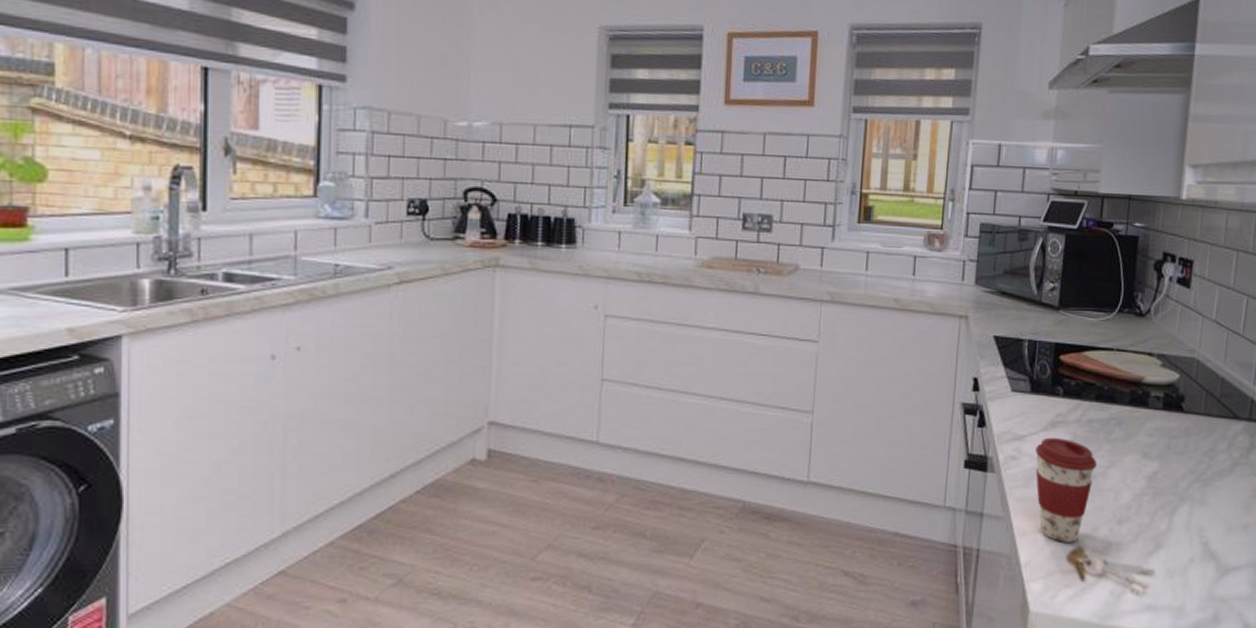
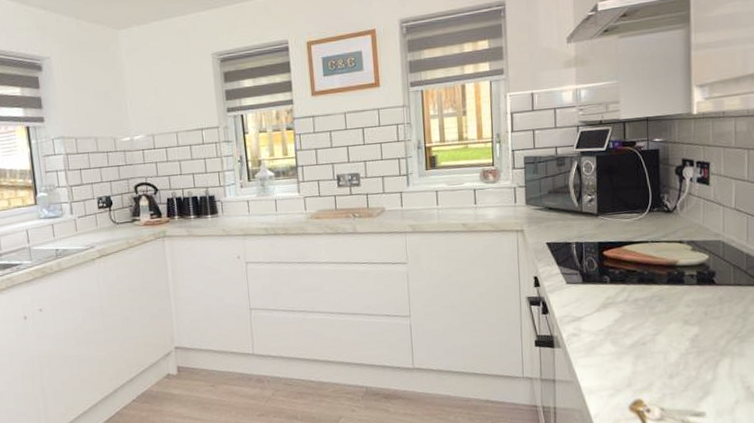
coffee cup: present [1035,437,1098,542] -> none [592,315,646,397]

